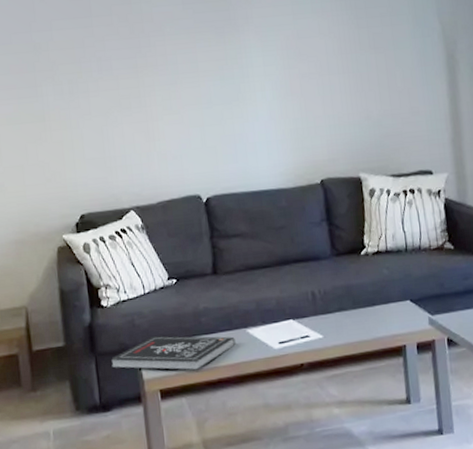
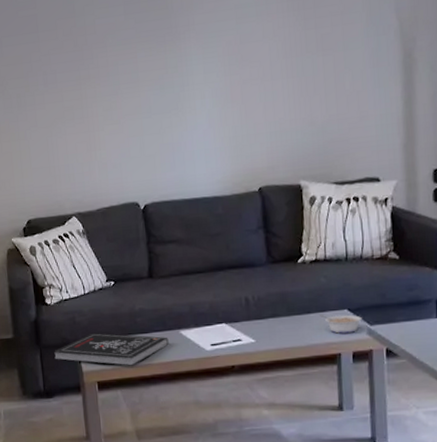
legume: none [384,305,424,325] -> present [320,314,362,334]

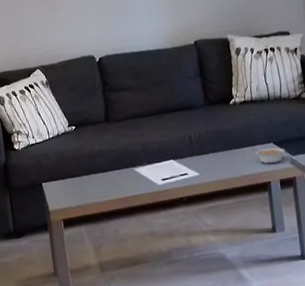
book: present [53,332,169,366] -> none [22,174,125,204]

